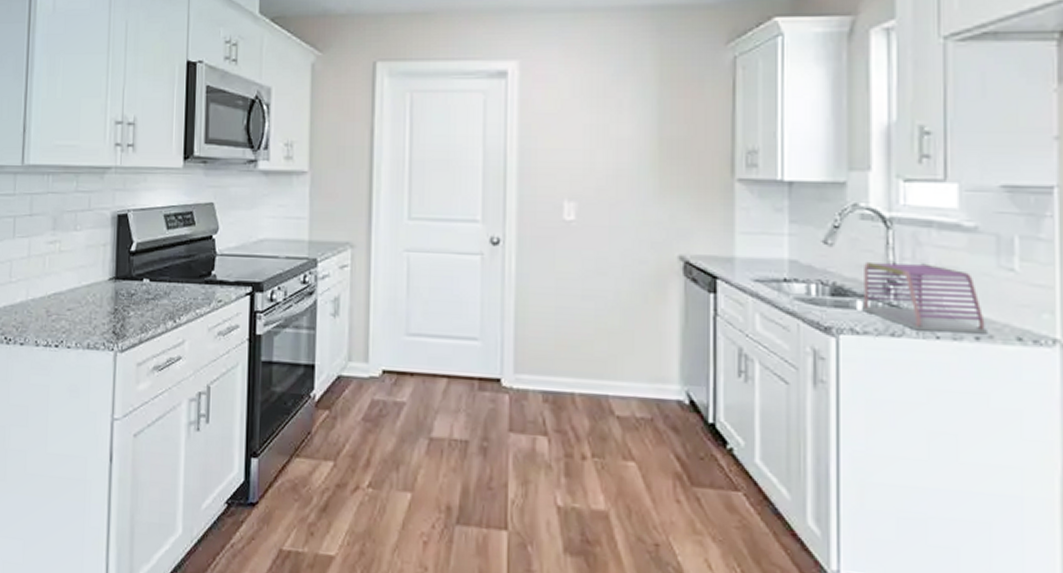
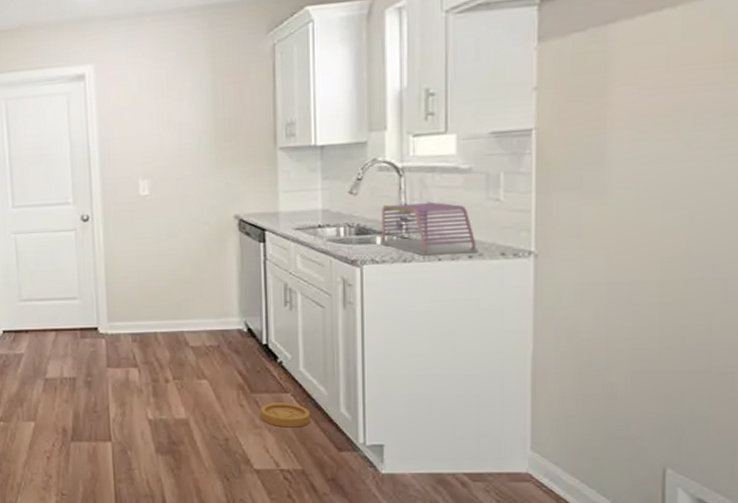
pet bowl: none [701,502,768,540] -> present [259,403,311,428]

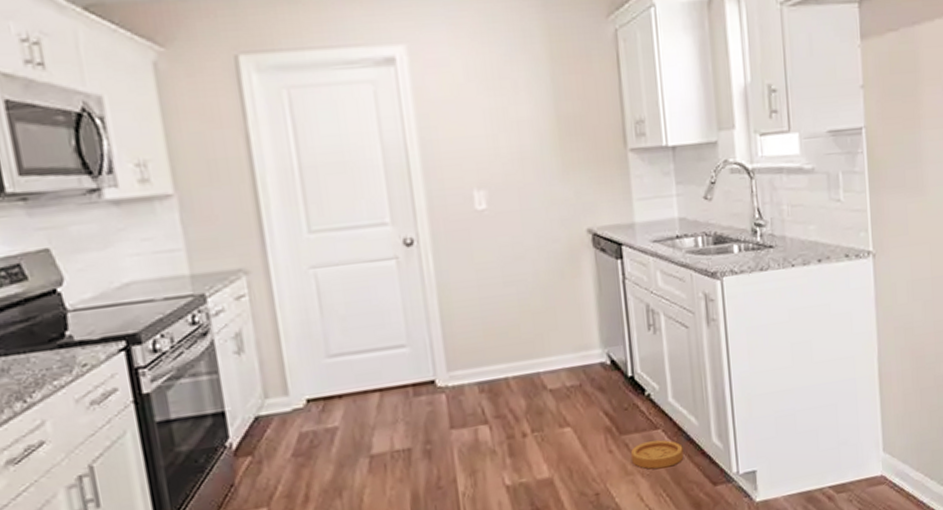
dish rack: present [381,201,478,256] -> none [736,204,826,263]

